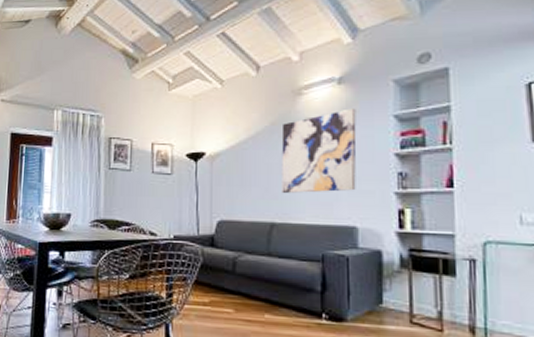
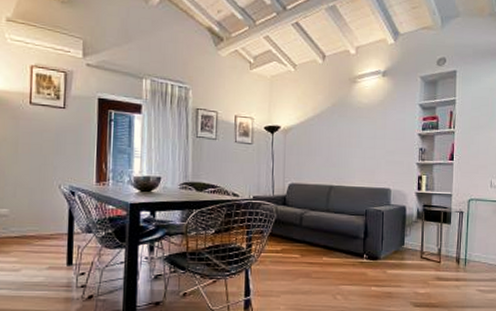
wall art: present [281,108,357,194] -> none [339,96,394,163]

